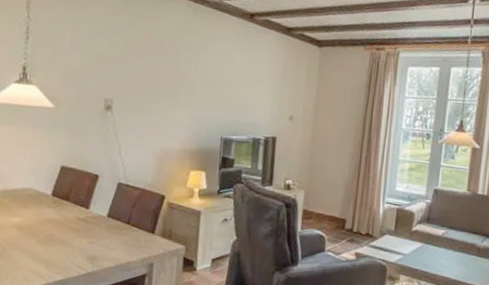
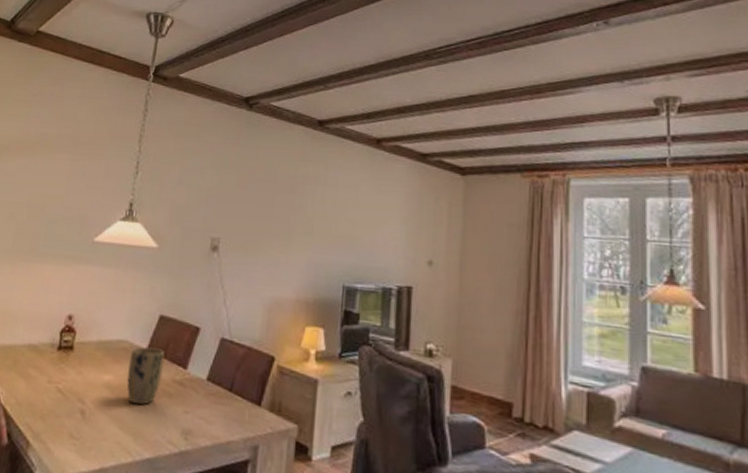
plant pot: none [34,193,68,240] -> present [126,346,165,405]

